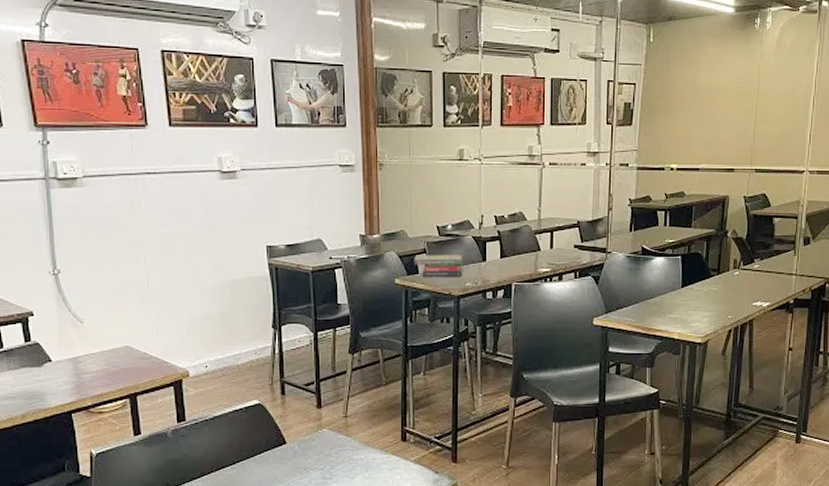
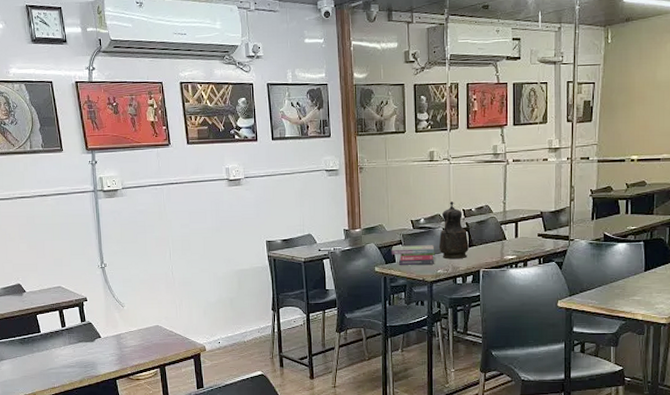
coffeepot: none [467,205,500,271] -> present [438,200,469,260]

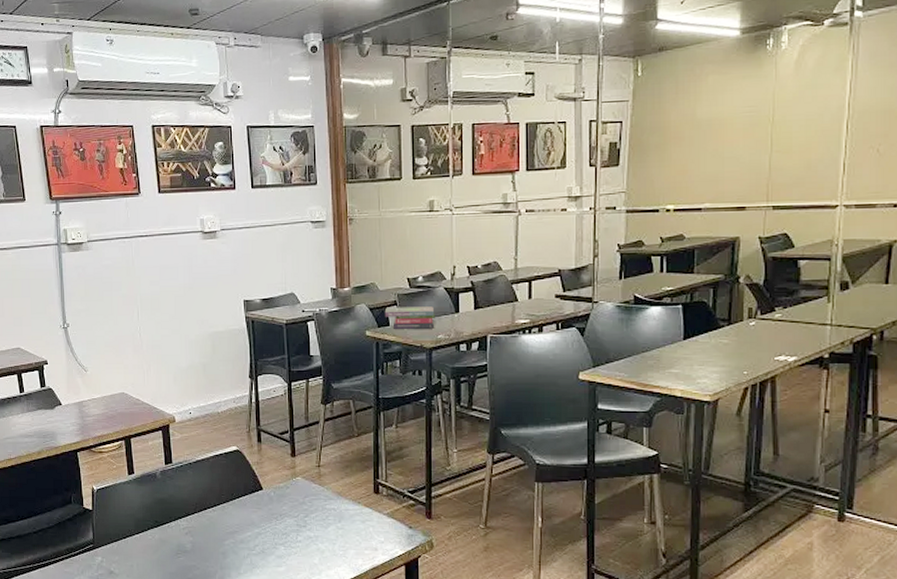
coffeepot: present [438,200,469,260] -> none [439,256,474,323]

